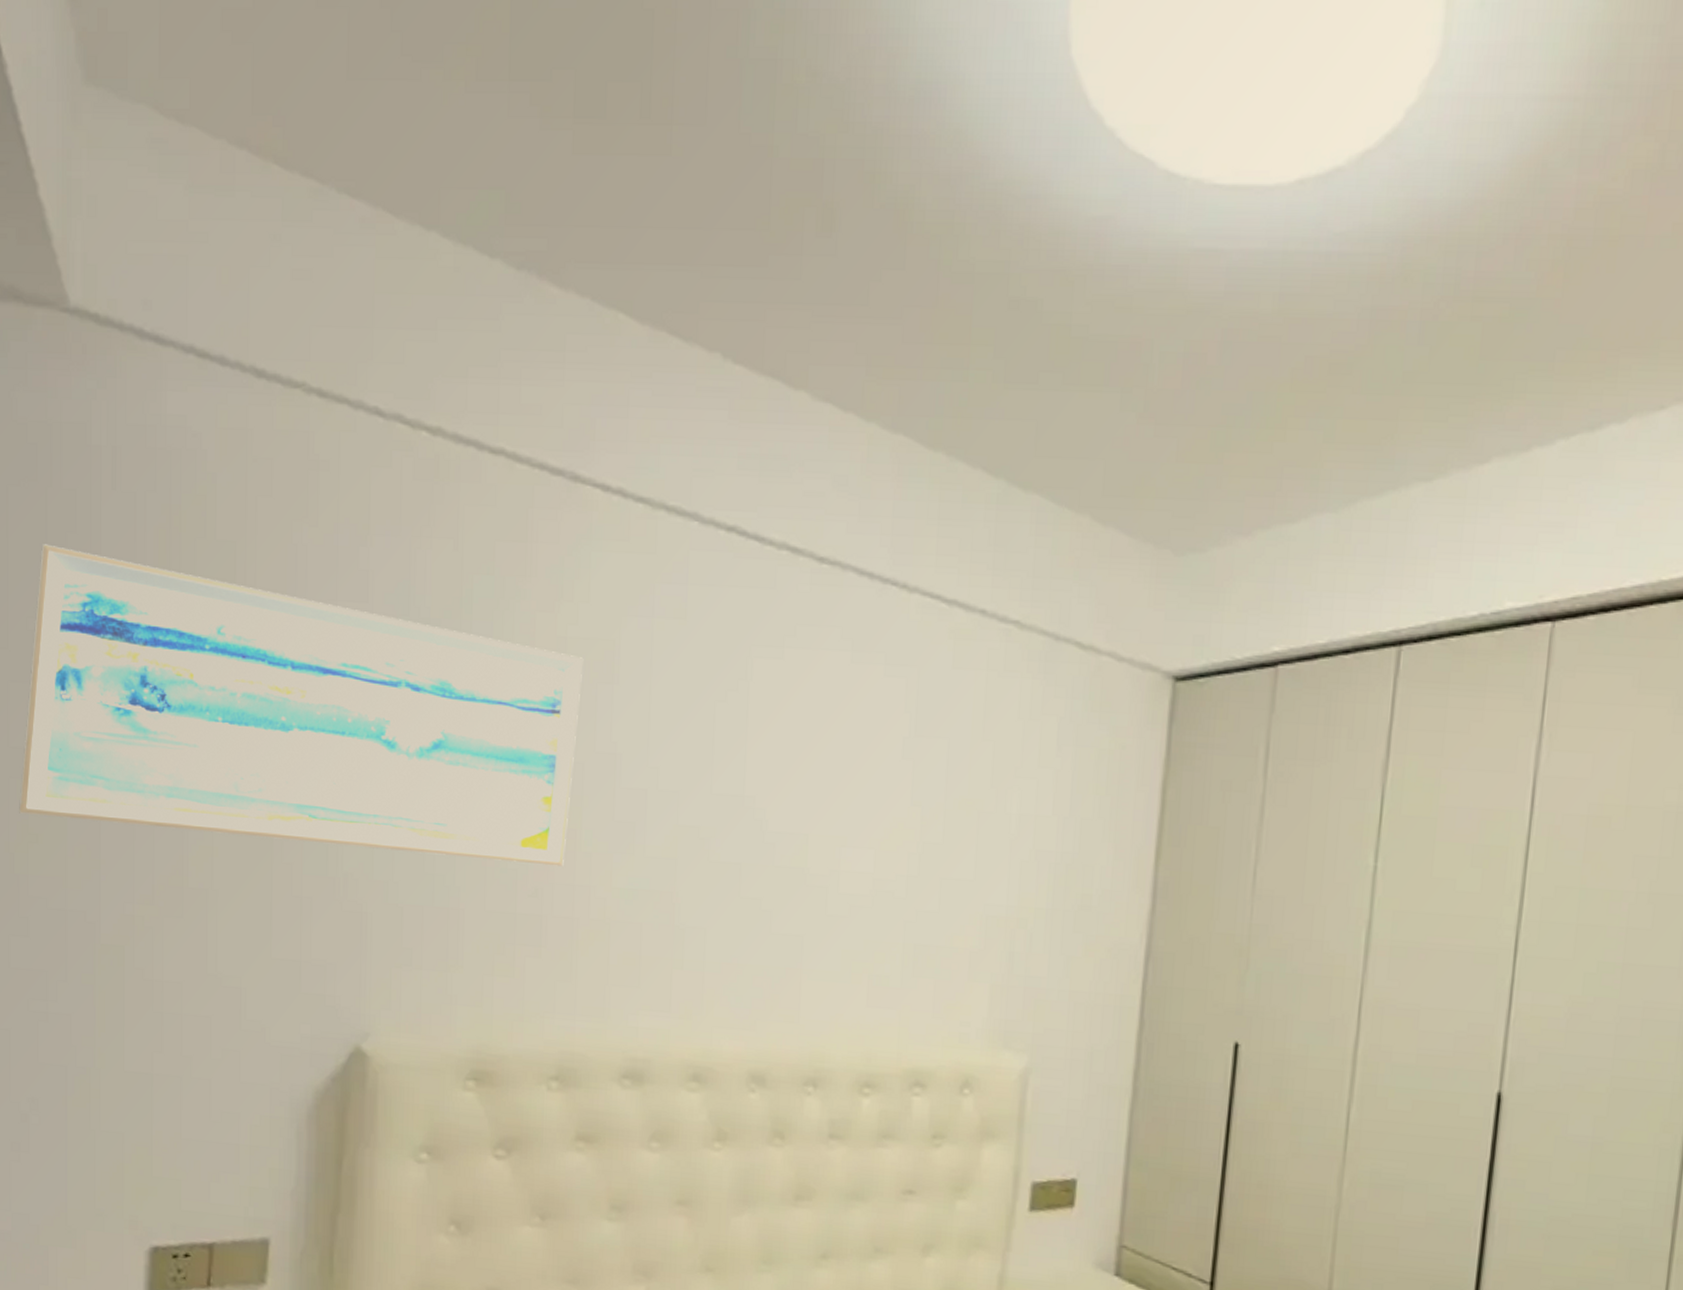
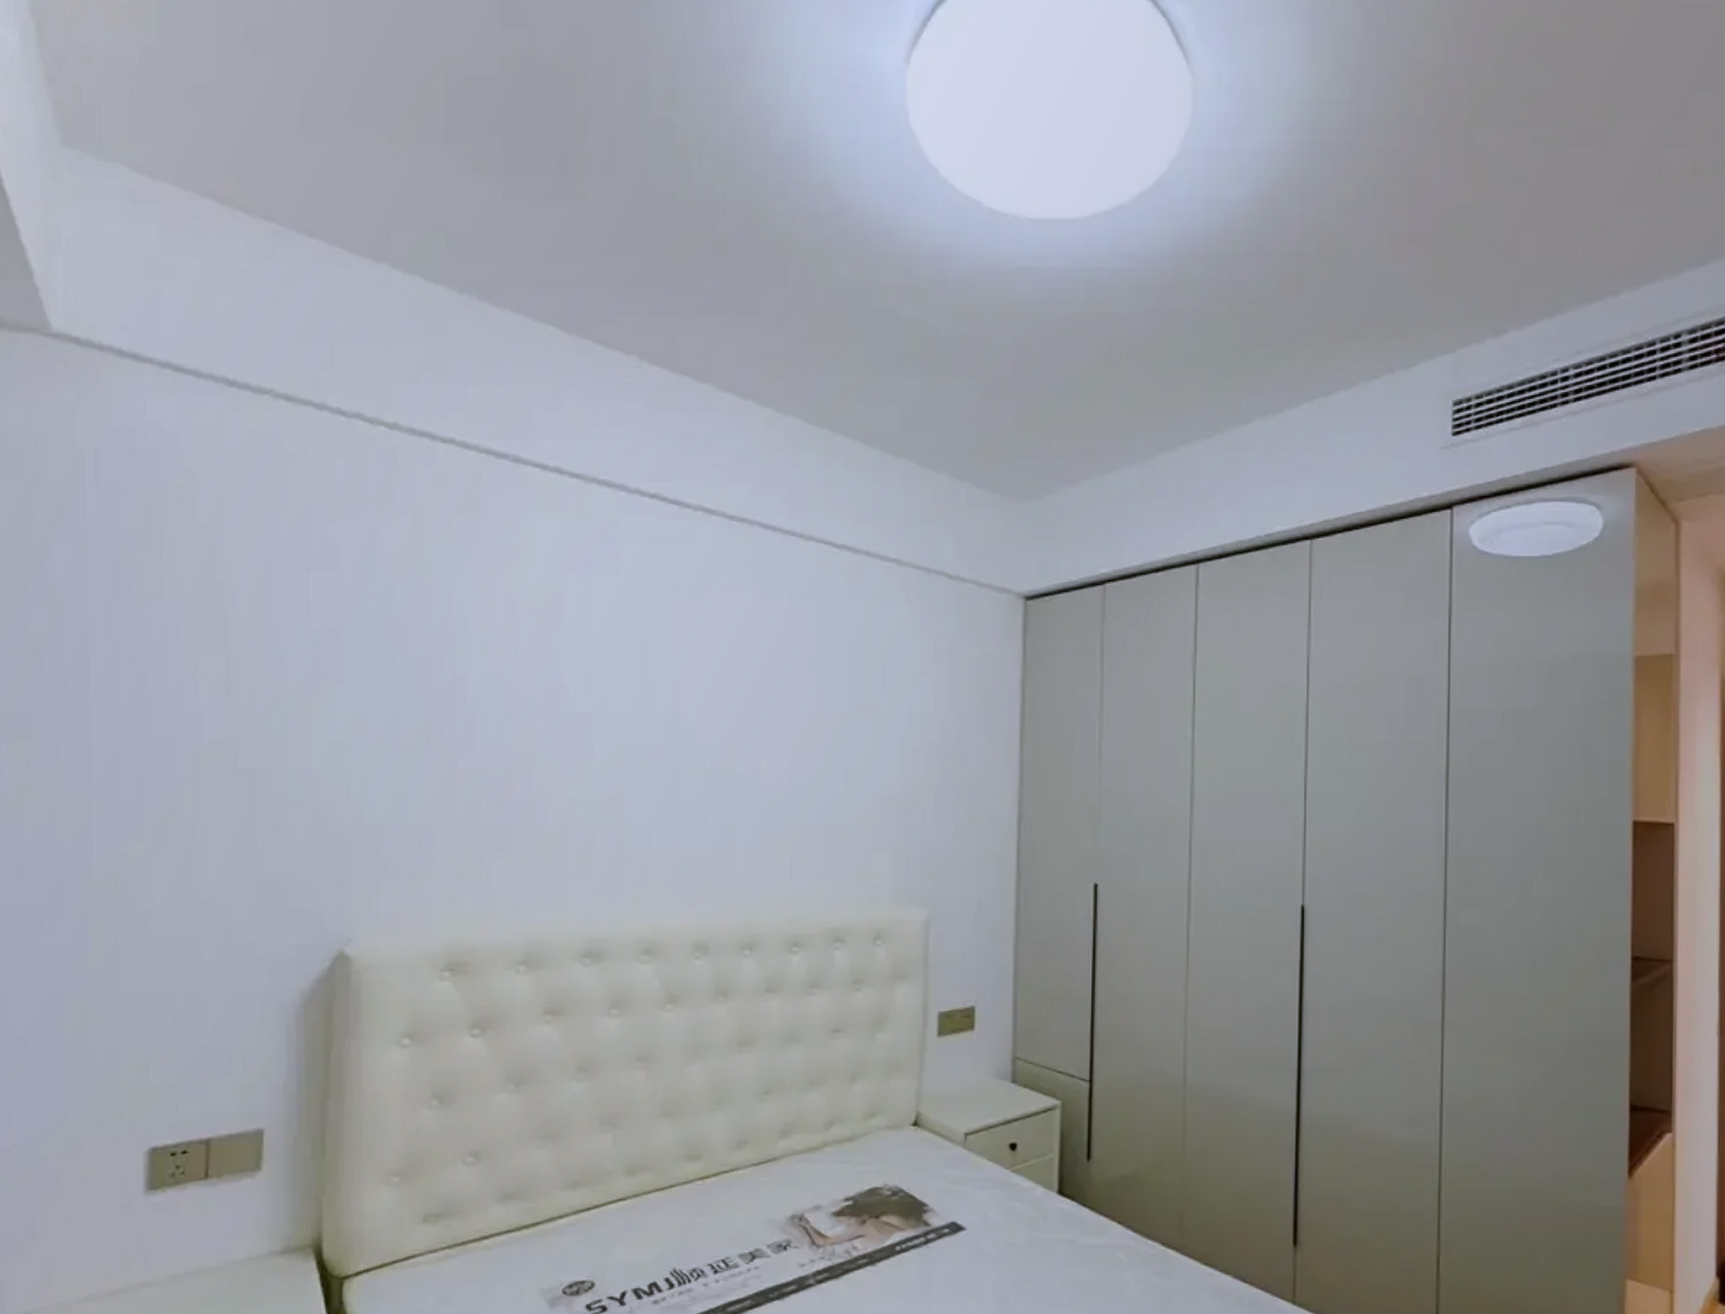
wall art: present [19,544,584,867] -> none [11,534,532,782]

